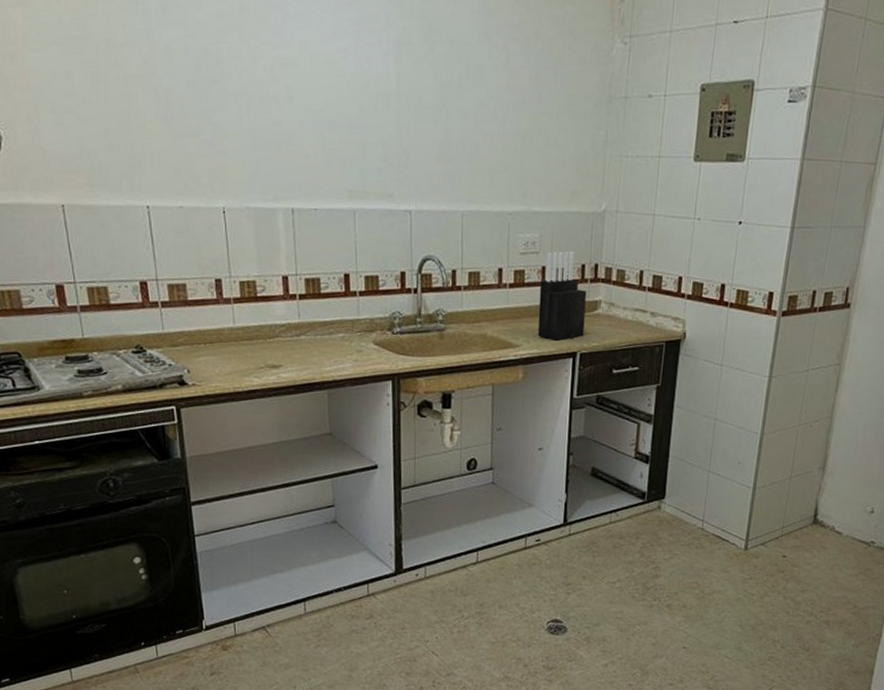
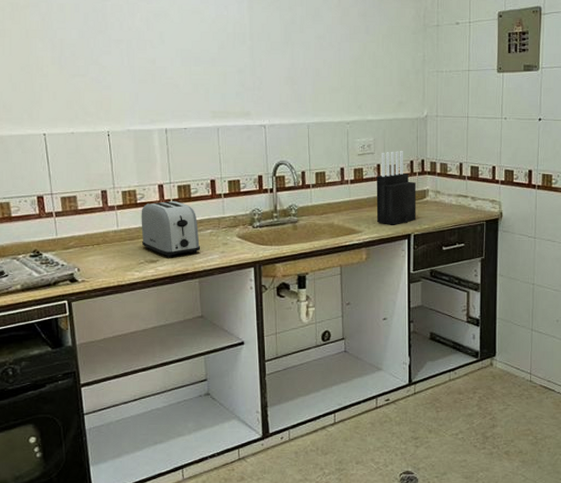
toaster: none [261,296,331,364] -> present [141,201,201,258]

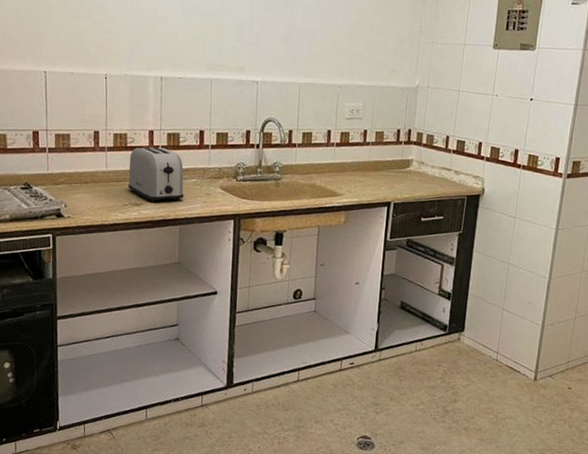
knife block: present [376,151,416,225] -> none [358,118,401,192]

